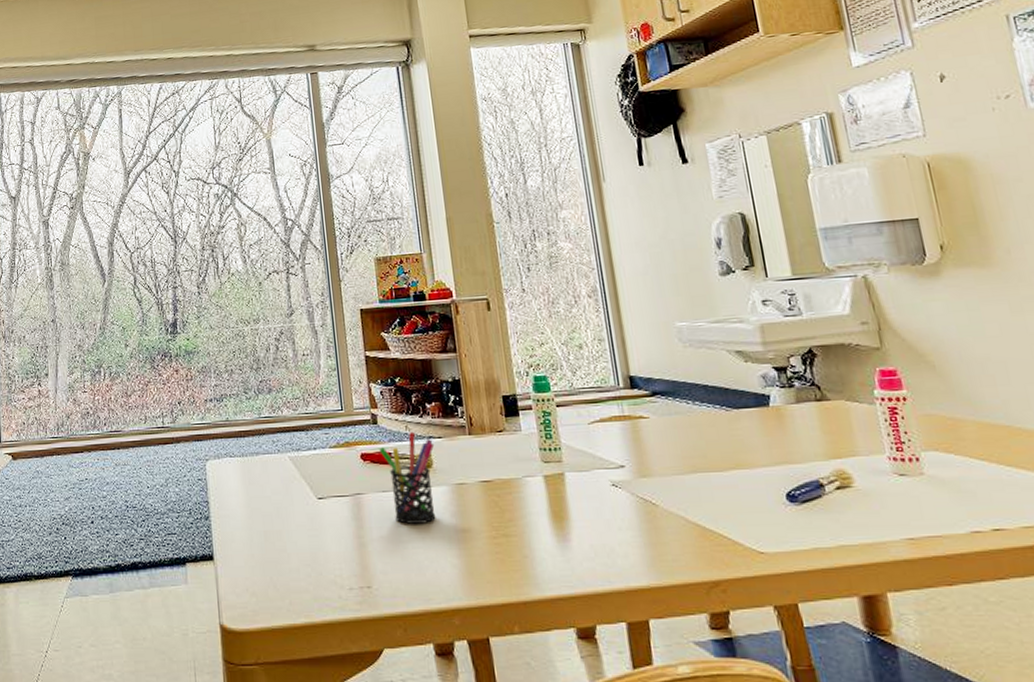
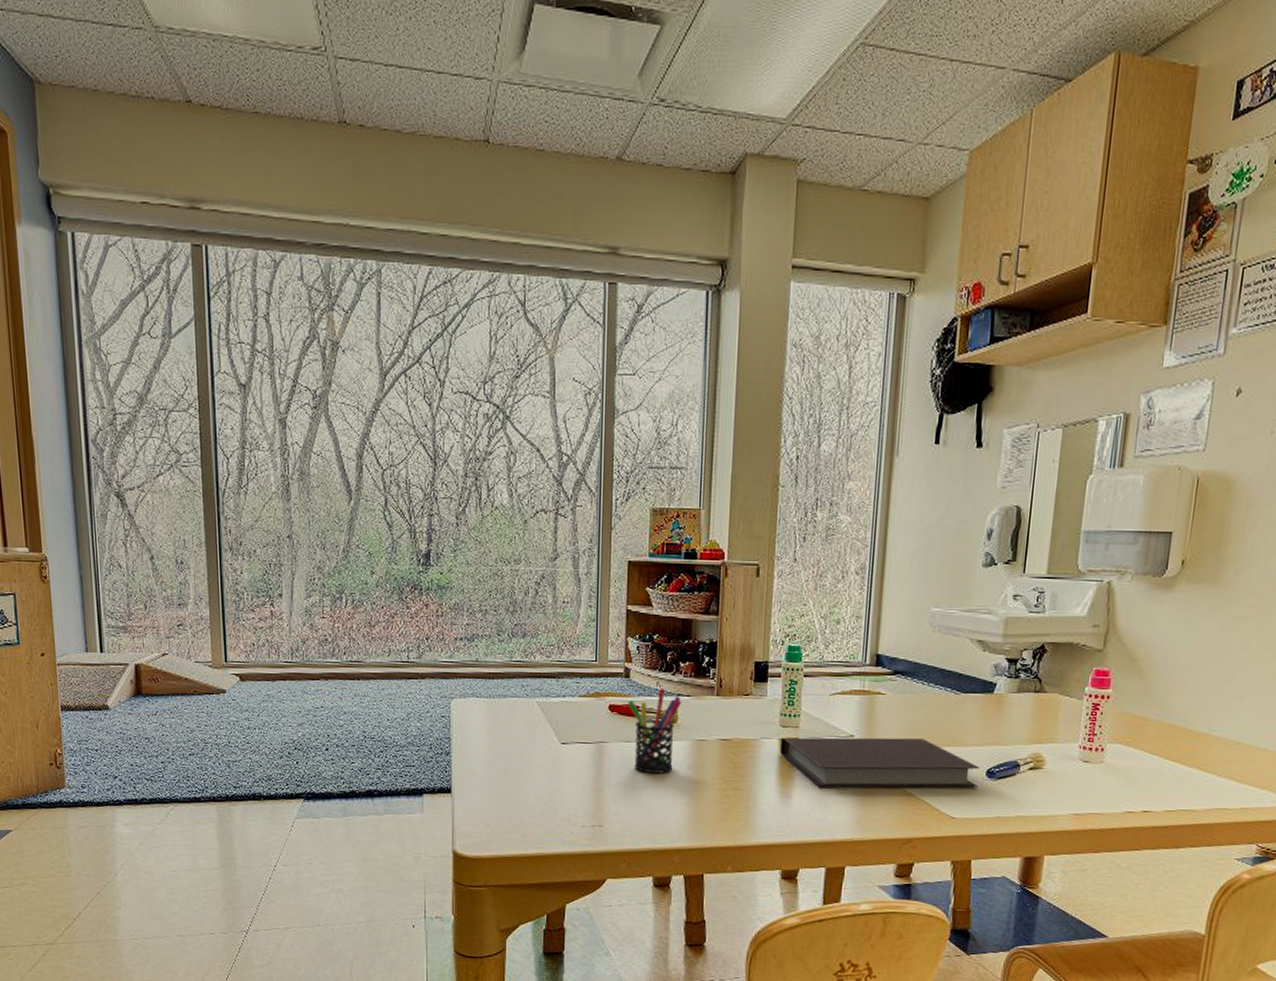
notebook: none [545,462,782,527] -> present [779,737,979,788]

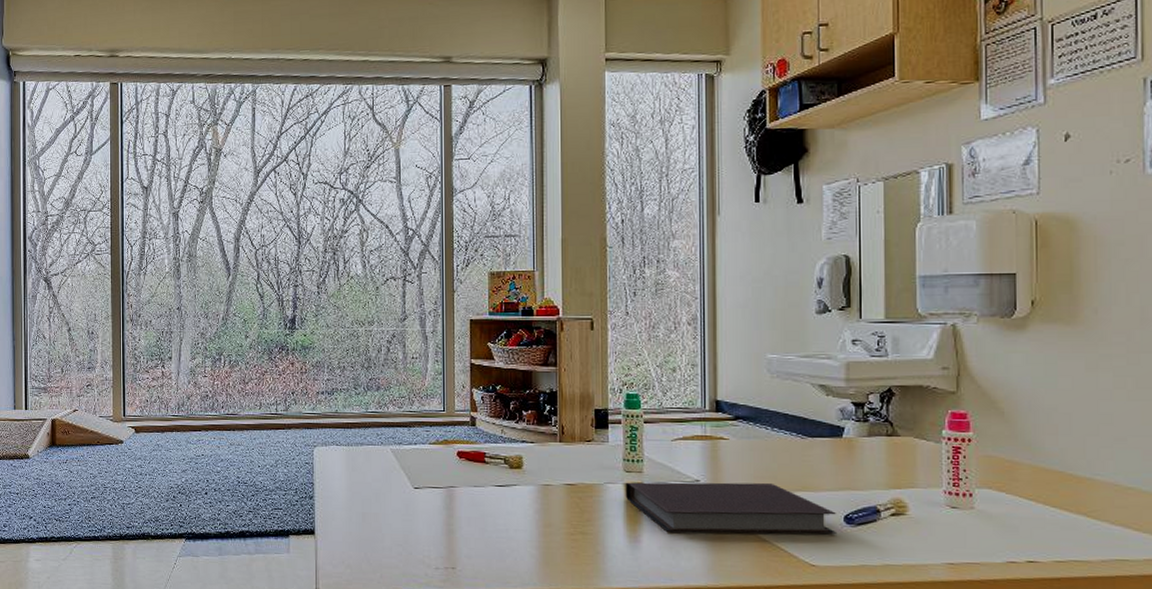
pen holder: present [628,688,682,773] -> none [475,435,527,517]

